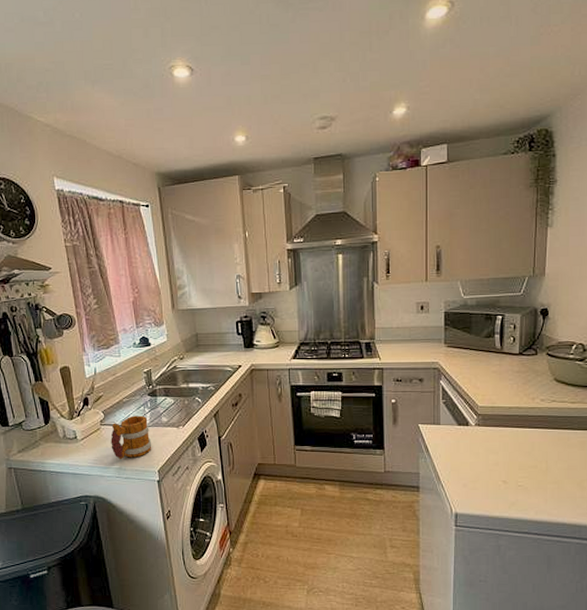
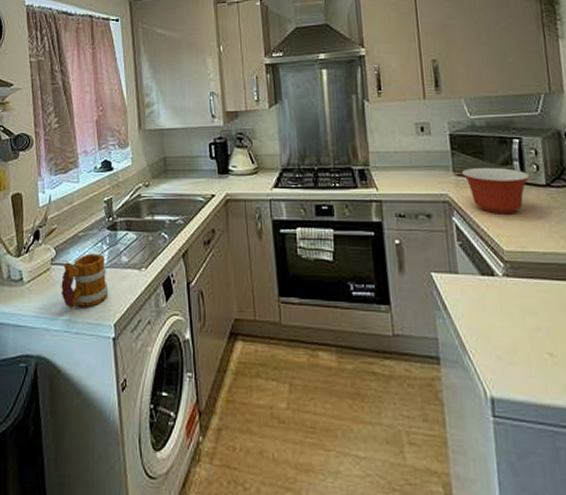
mixing bowl: none [451,339,506,378] -> present [461,167,530,214]

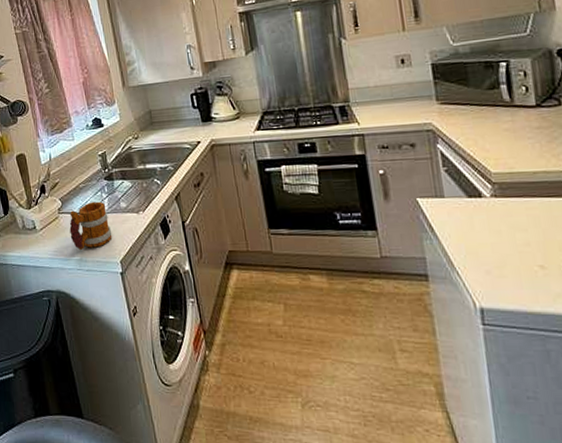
mixing bowl: present [461,167,530,214] -> none [445,92,518,138]

